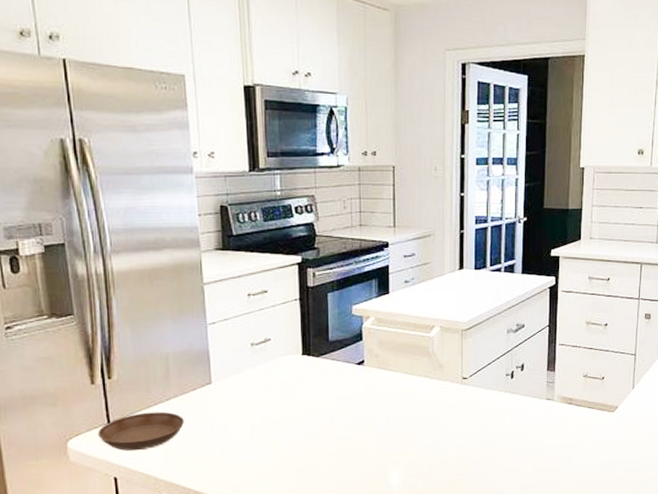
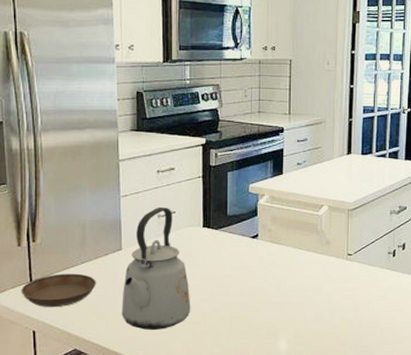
kettle: none [214,334,293,470] -> present [122,207,191,330]

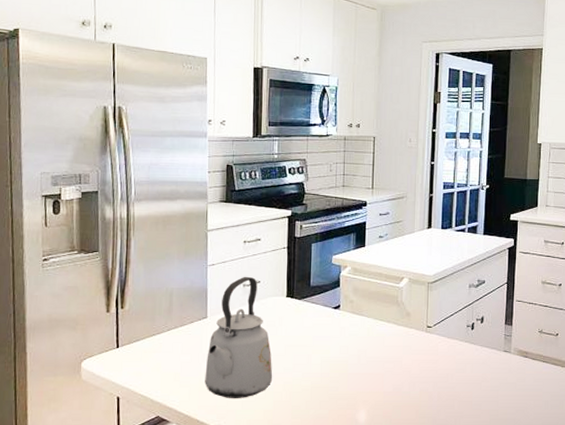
saucer: present [21,273,96,308] -> none [107,340,181,374]

